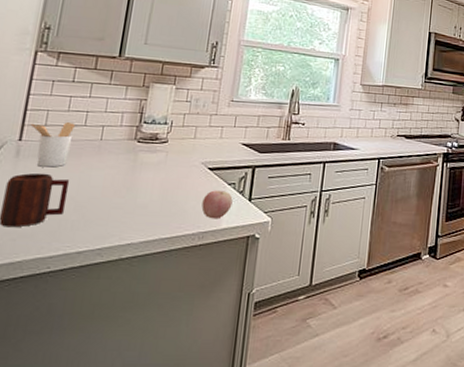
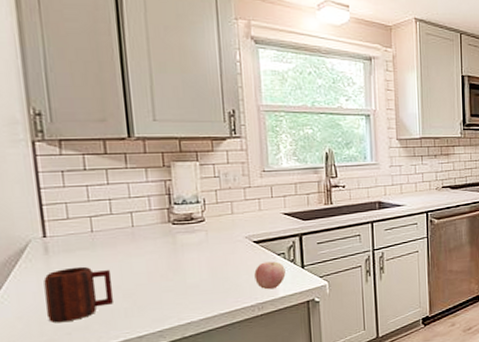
utensil holder: present [30,122,75,168] -> none [51,213,102,261]

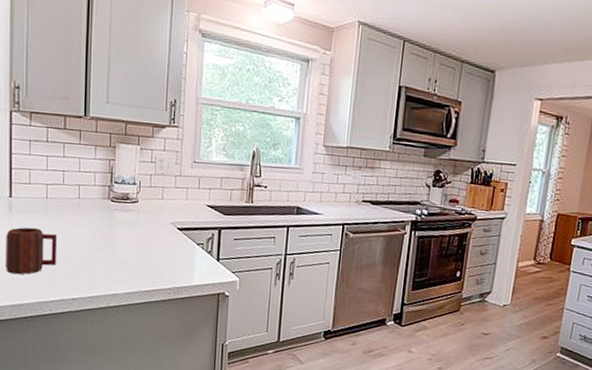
apple: present [254,261,286,290] -> none [174,249,202,277]

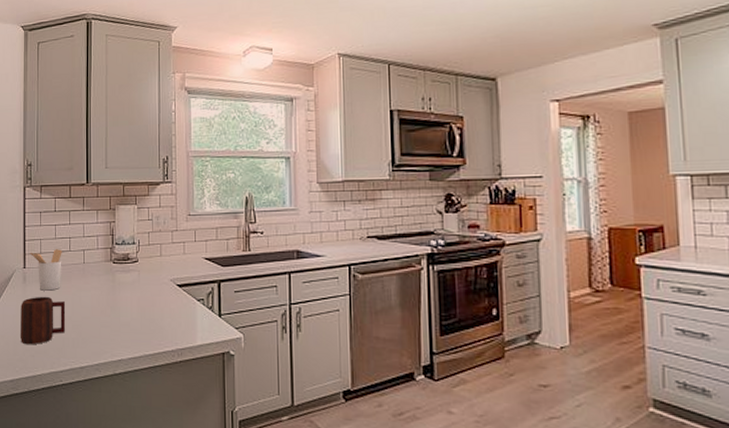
utensil holder: none [17,181,55,223] -> present [30,249,62,291]

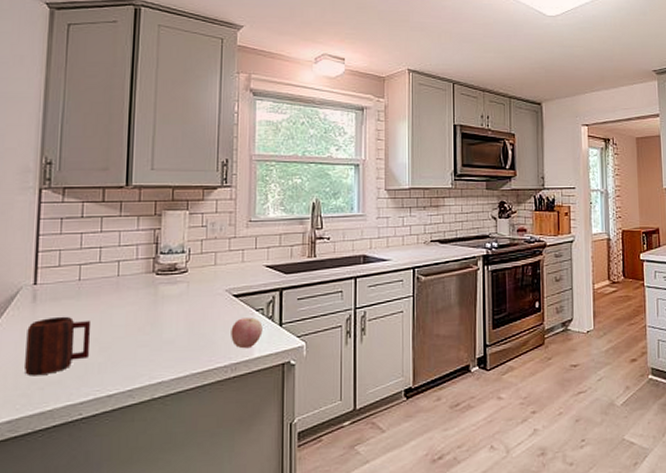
utensil holder: present [30,249,62,291] -> none [44,261,89,310]
apple: none [176,307,204,336] -> present [231,317,263,349]

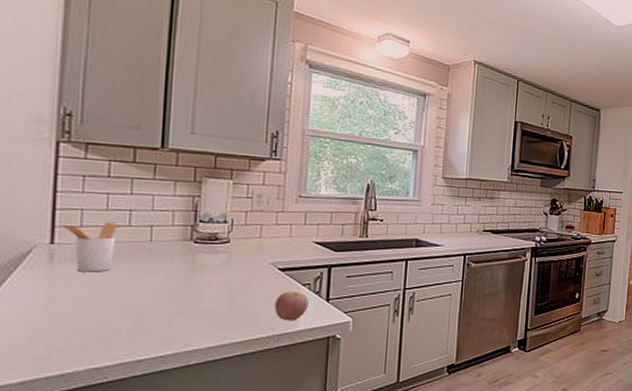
mug: present [23,316,92,376] -> none [38,278,119,338]
utensil holder: none [44,261,89,310] -> present [62,222,117,272]

